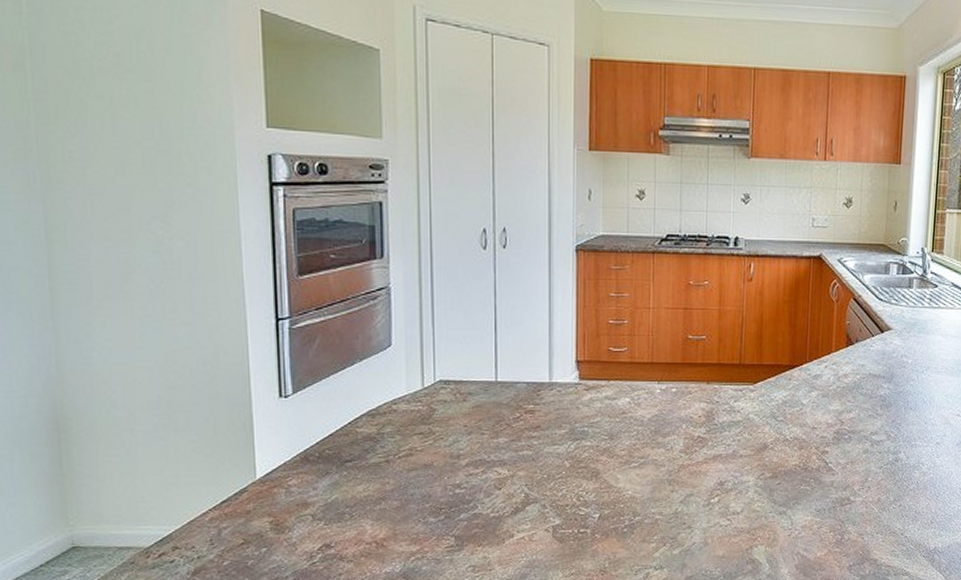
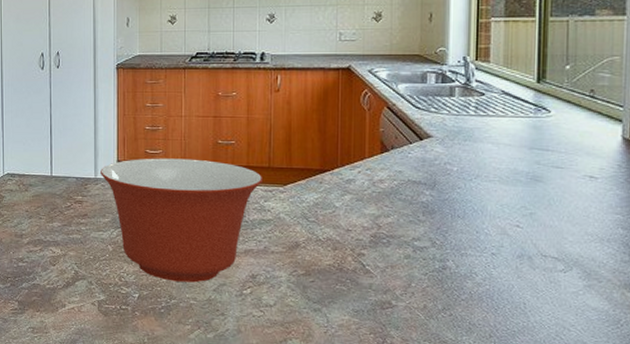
mixing bowl: none [556,357,733,496] -> present [101,158,262,283]

